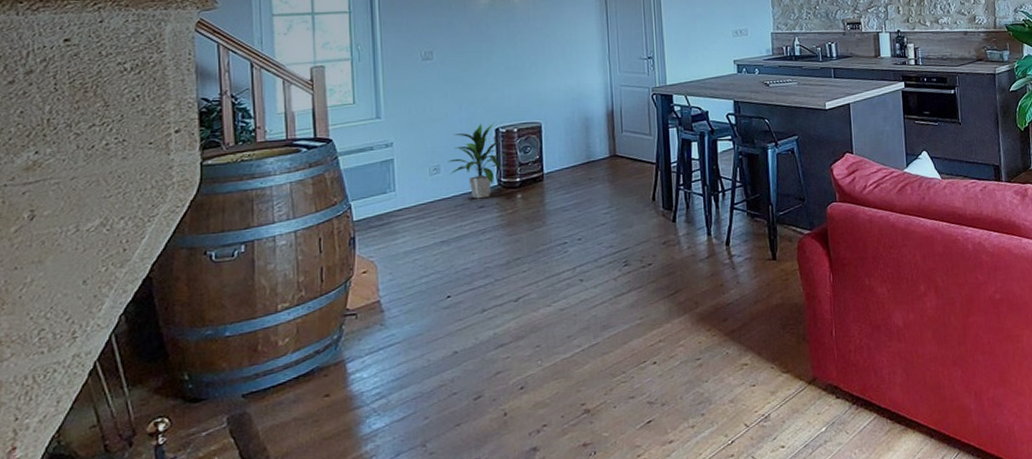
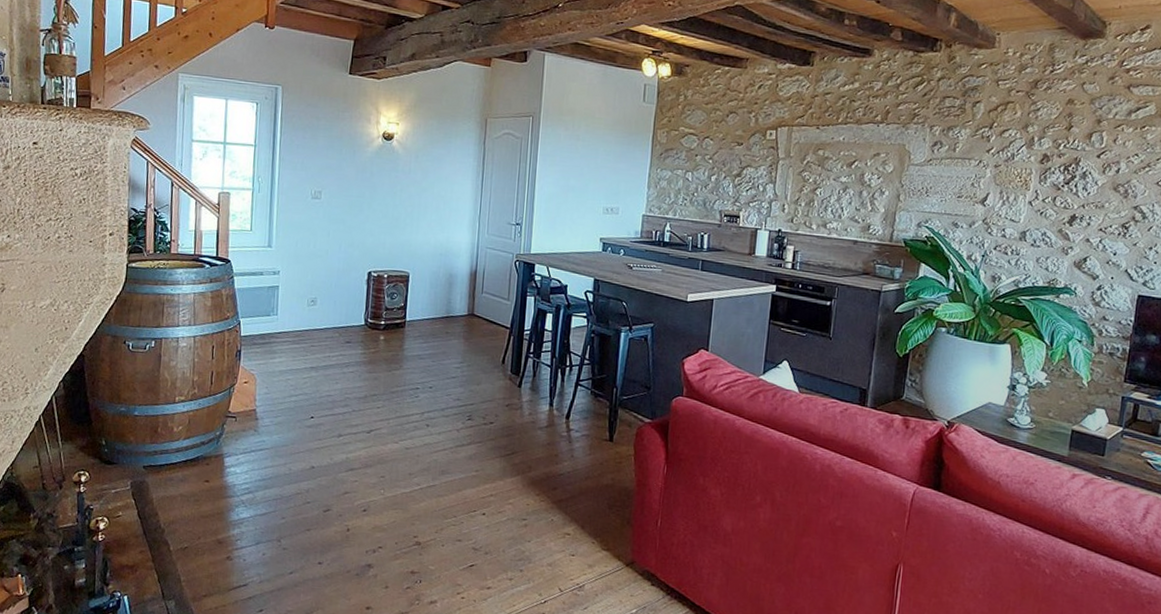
indoor plant: present [448,122,507,199] -> none [324,265,375,335]

